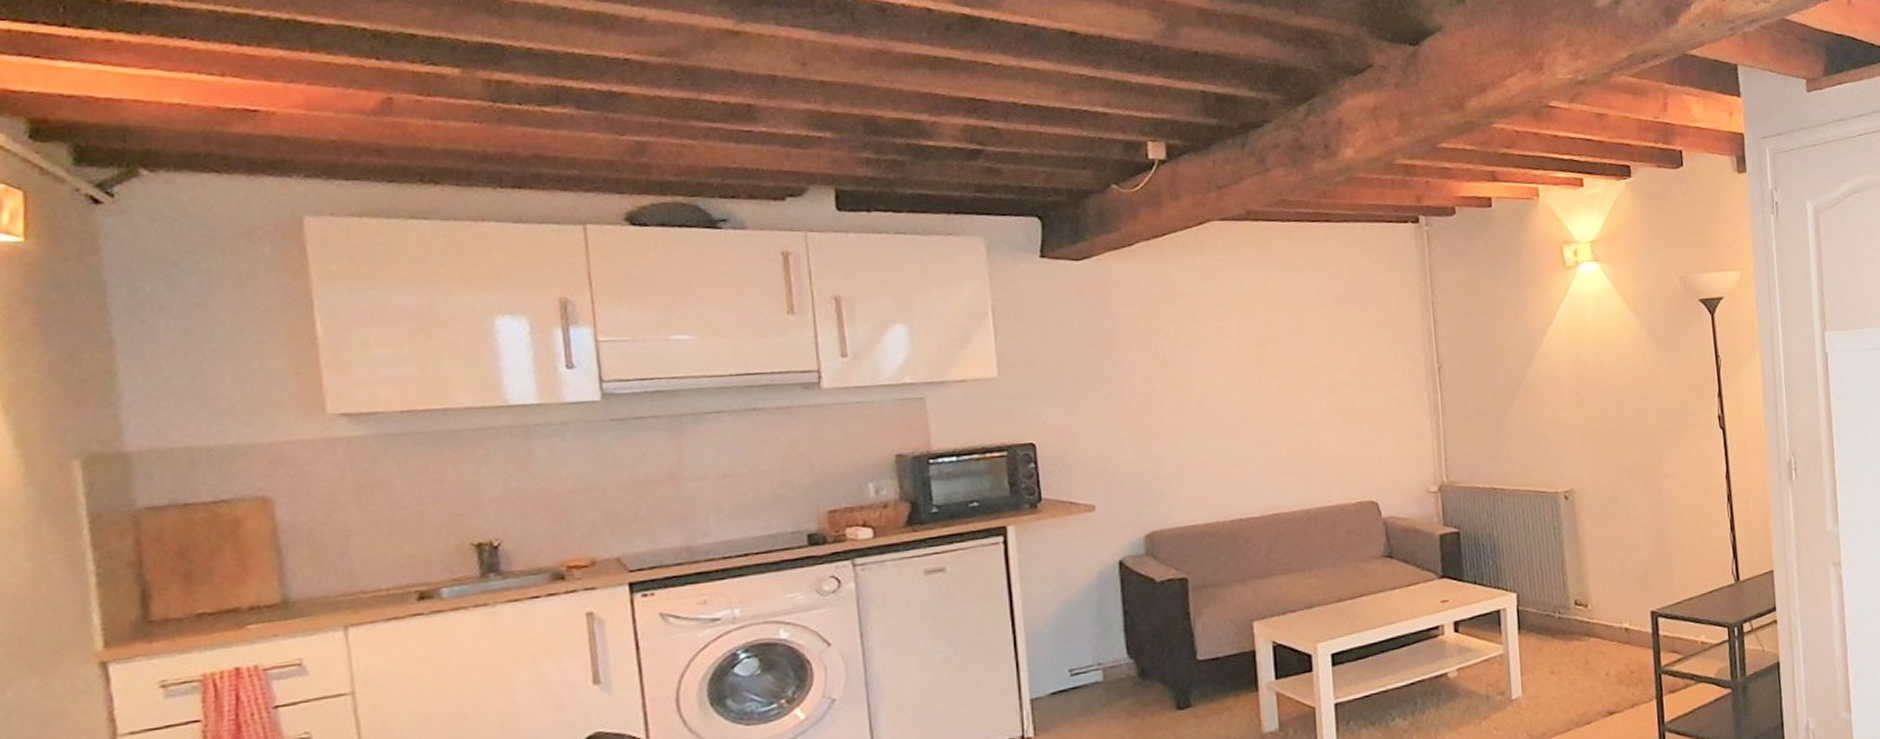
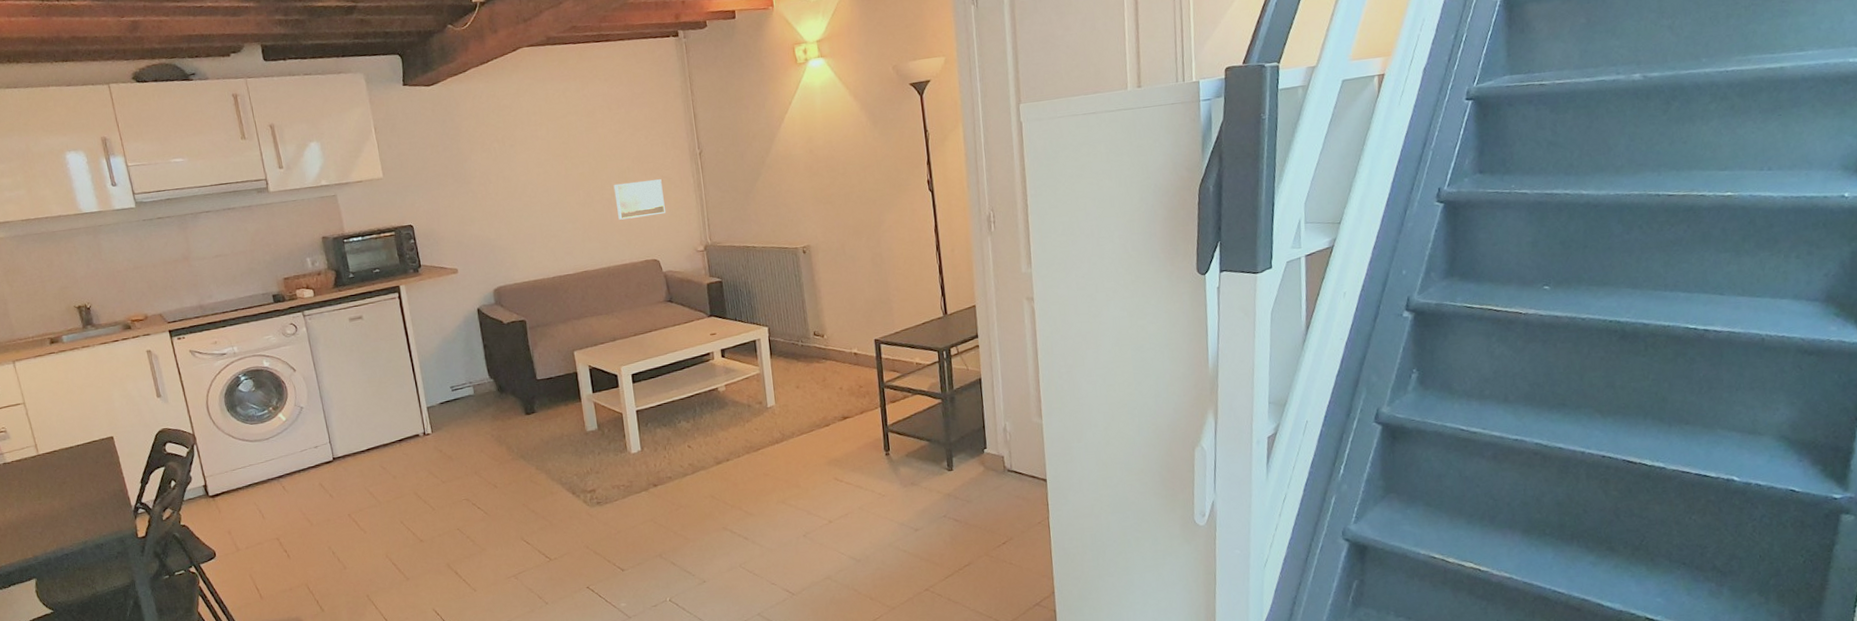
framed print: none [1322,398,1390,448] -> present [613,179,665,220]

